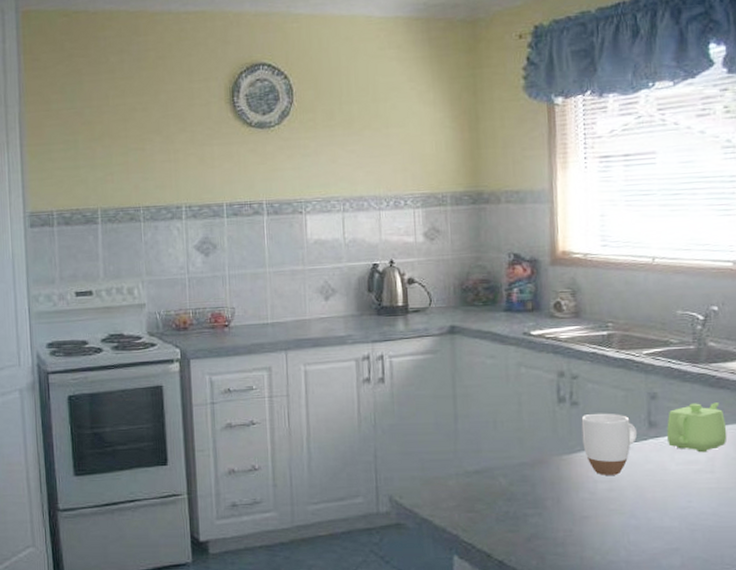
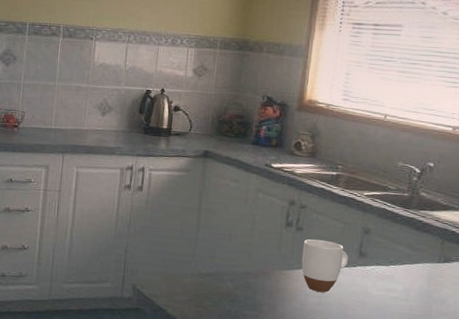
teapot: present [667,402,728,453] -> none [373,241,425,284]

